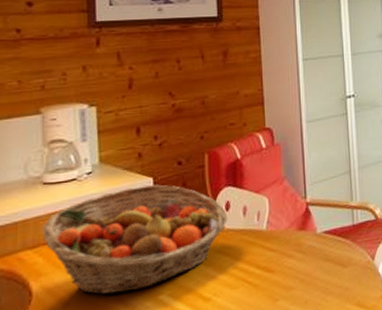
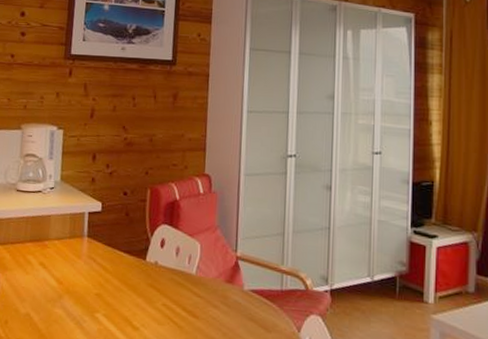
fruit basket: present [43,184,228,295] -> none [12,207,162,303]

